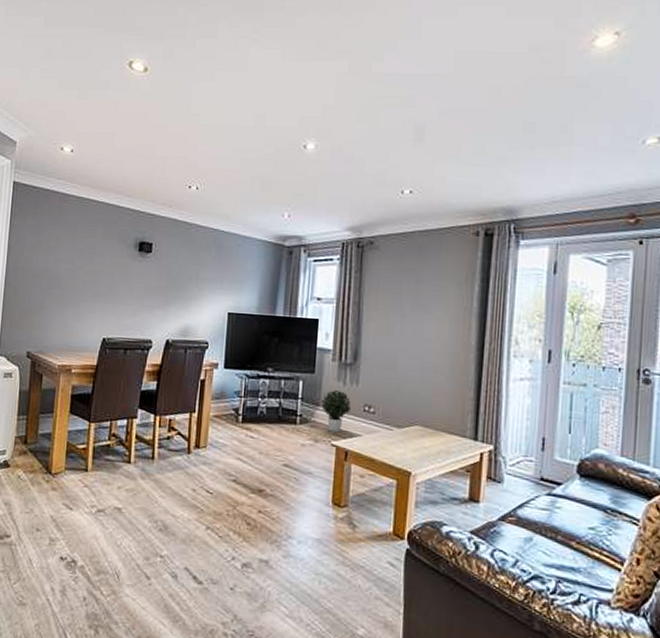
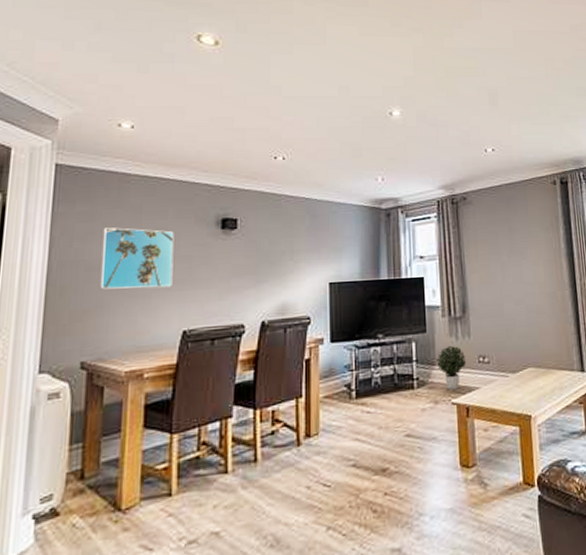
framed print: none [42,241,101,299] -> present [100,227,174,290]

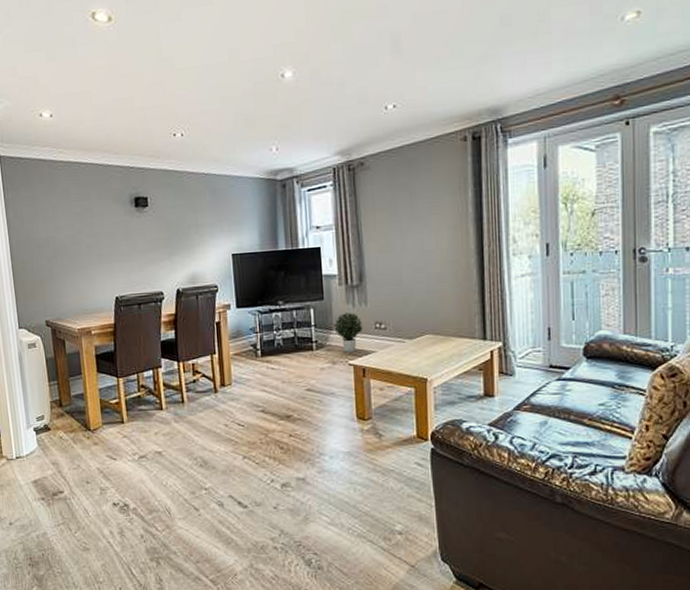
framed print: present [100,227,174,290] -> none [43,209,103,263]

